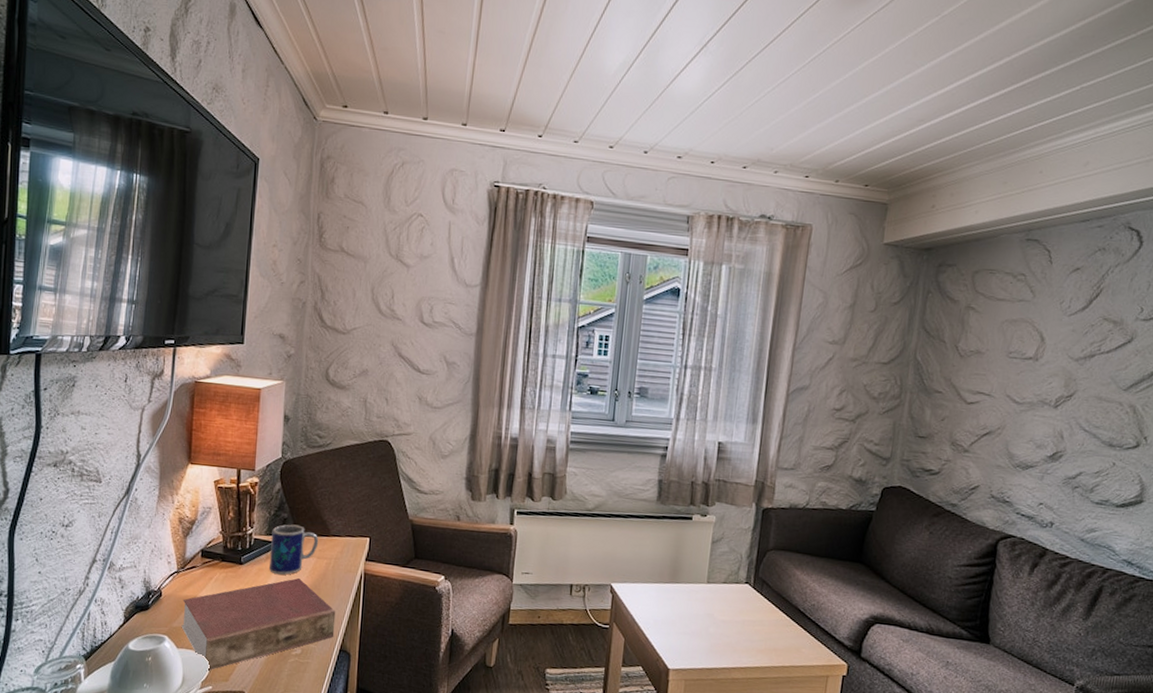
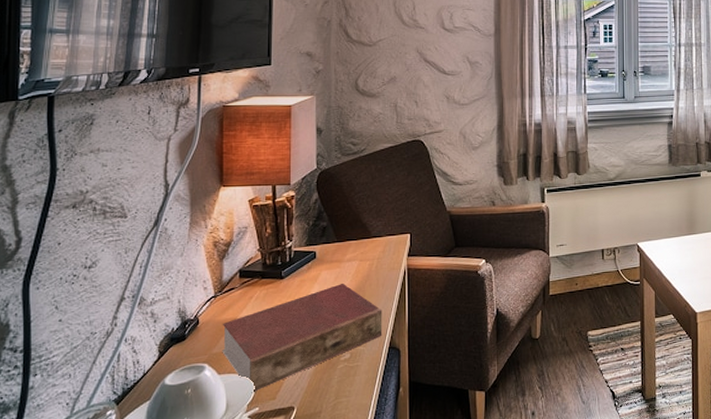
mug: present [269,524,319,575] -> none [312,231,360,283]

